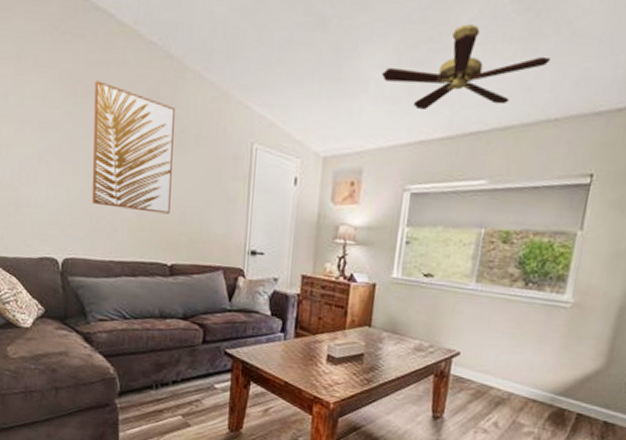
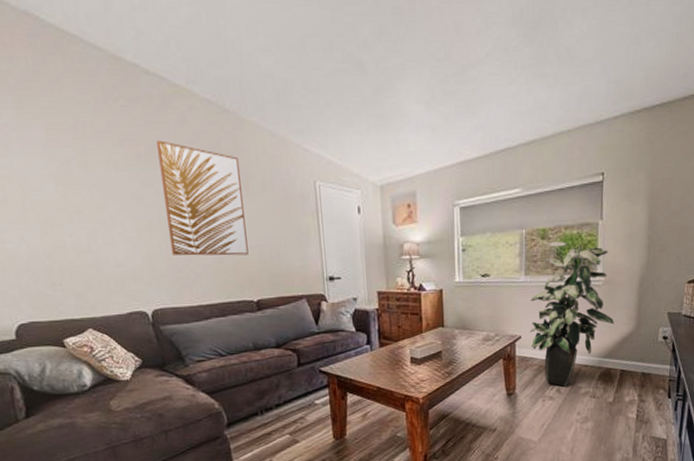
ceiling fan: present [382,24,552,111] -> none [420,58,557,135]
indoor plant: none [470,248,584,421] -> present [529,242,614,387]

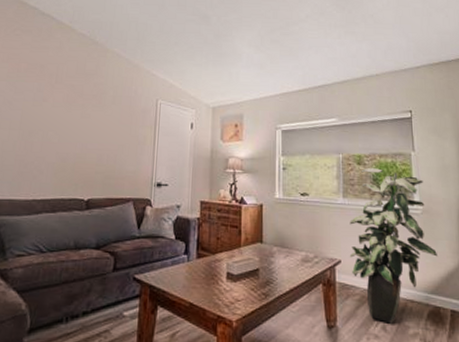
wall art: present [156,140,249,256] -> none [22,60,97,157]

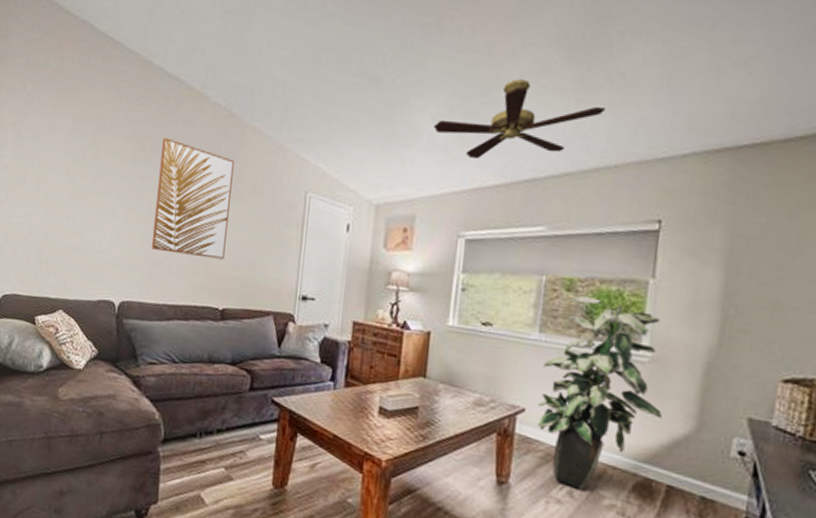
wall art: none [22,60,97,157] -> present [151,138,234,260]
ceiling fan: none [251,18,365,73] -> present [434,79,607,160]

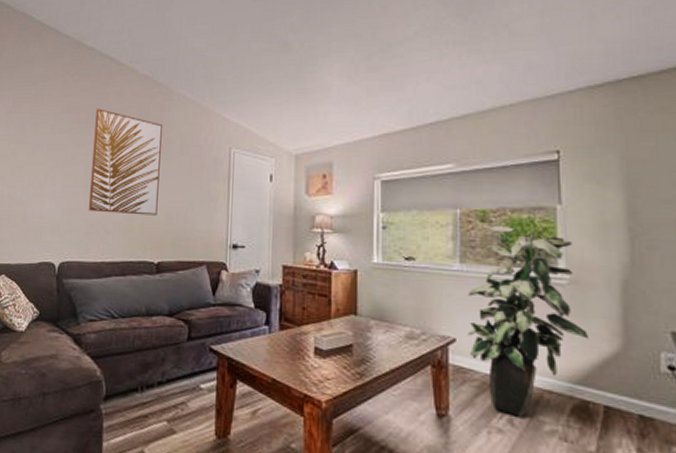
ceiling fan: present [434,79,607,160] -> none [342,36,495,108]

